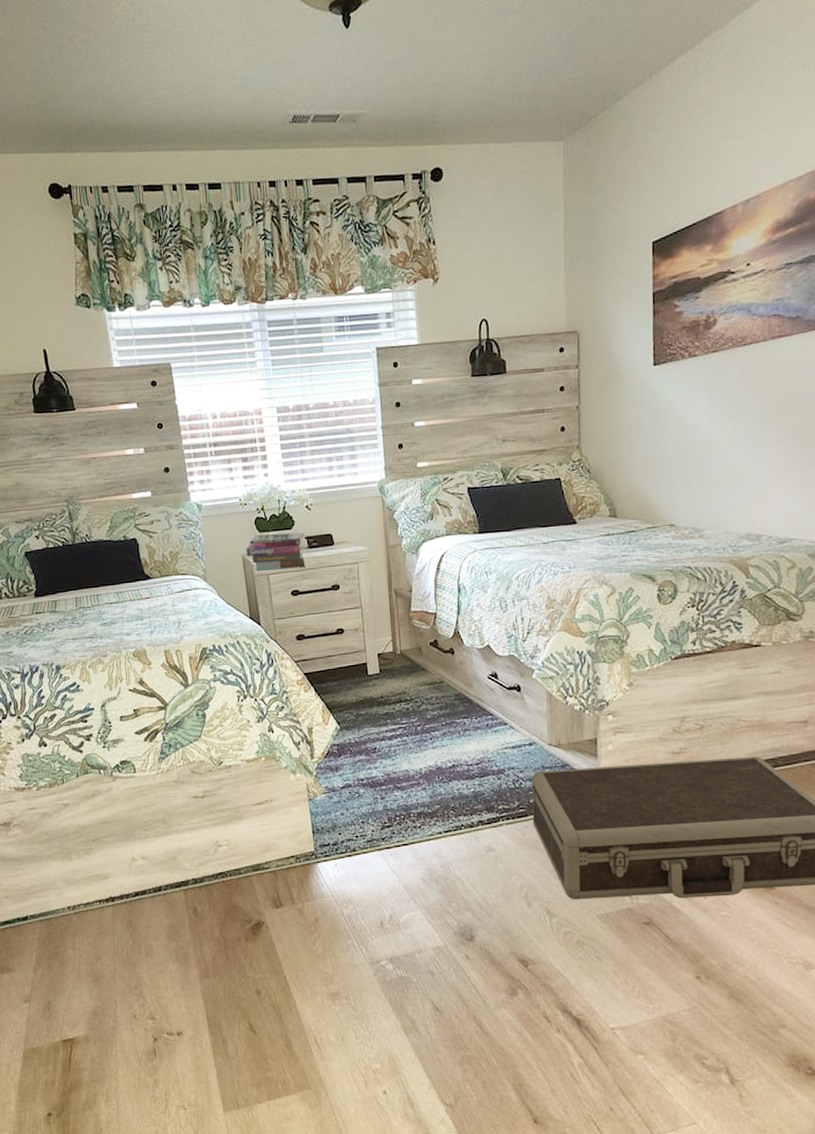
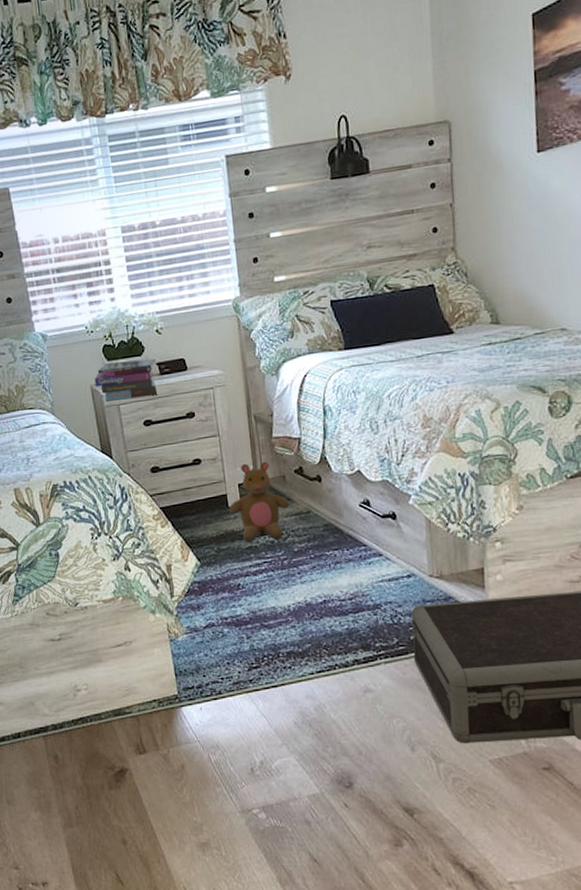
teddy bear: none [368,633,425,709] -> present [229,461,291,542]

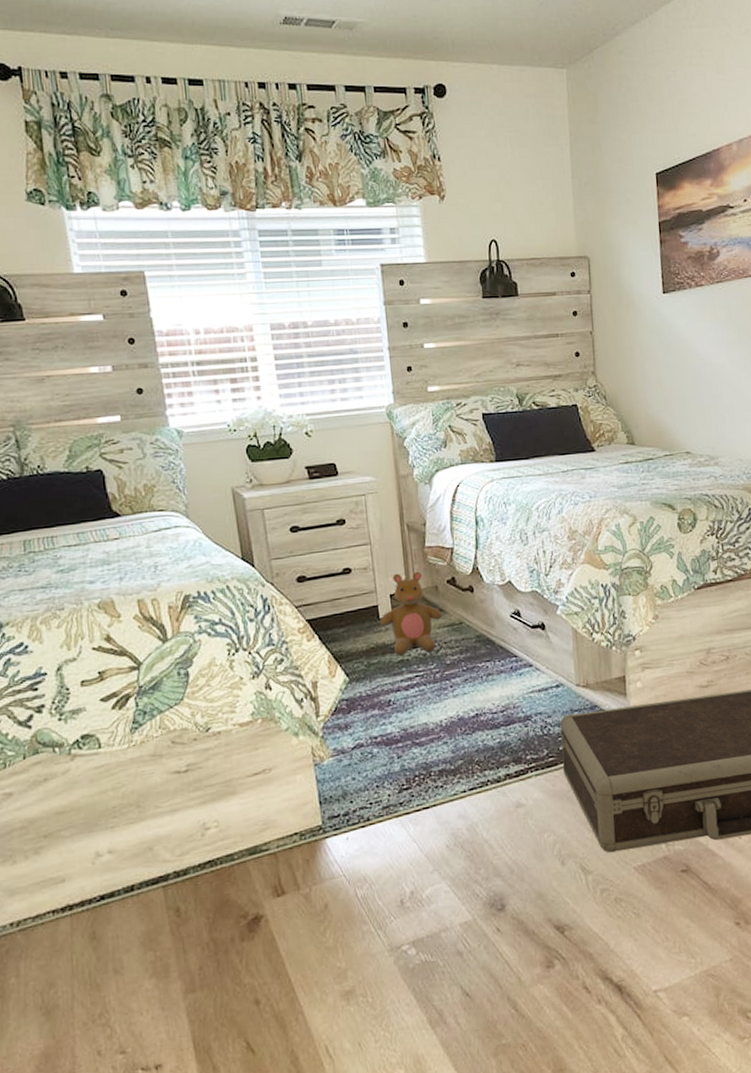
books: present [94,358,157,402] -> none [236,461,306,505]

